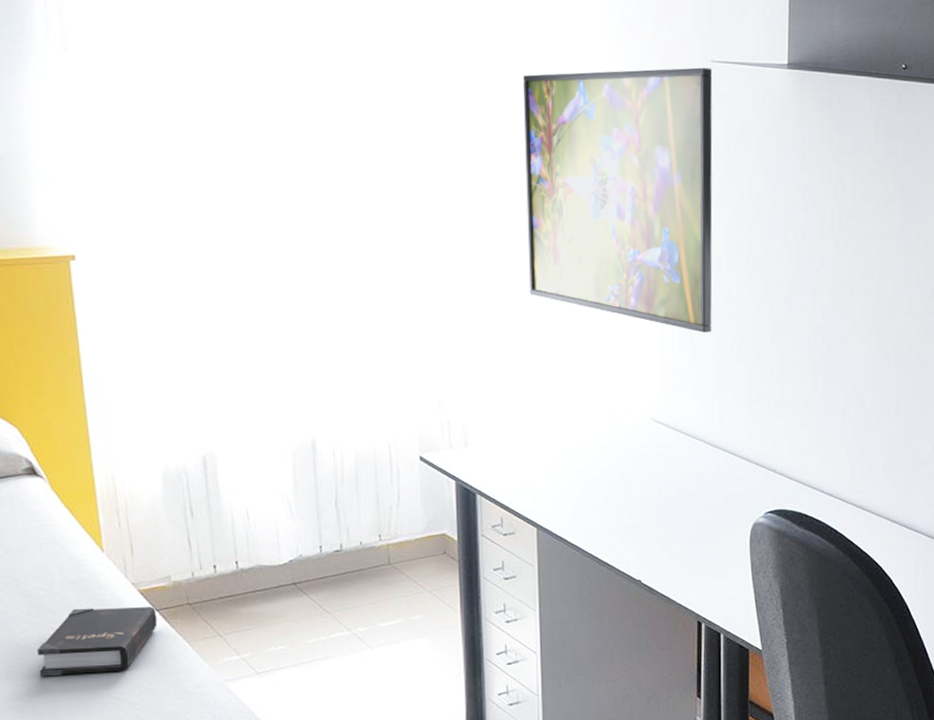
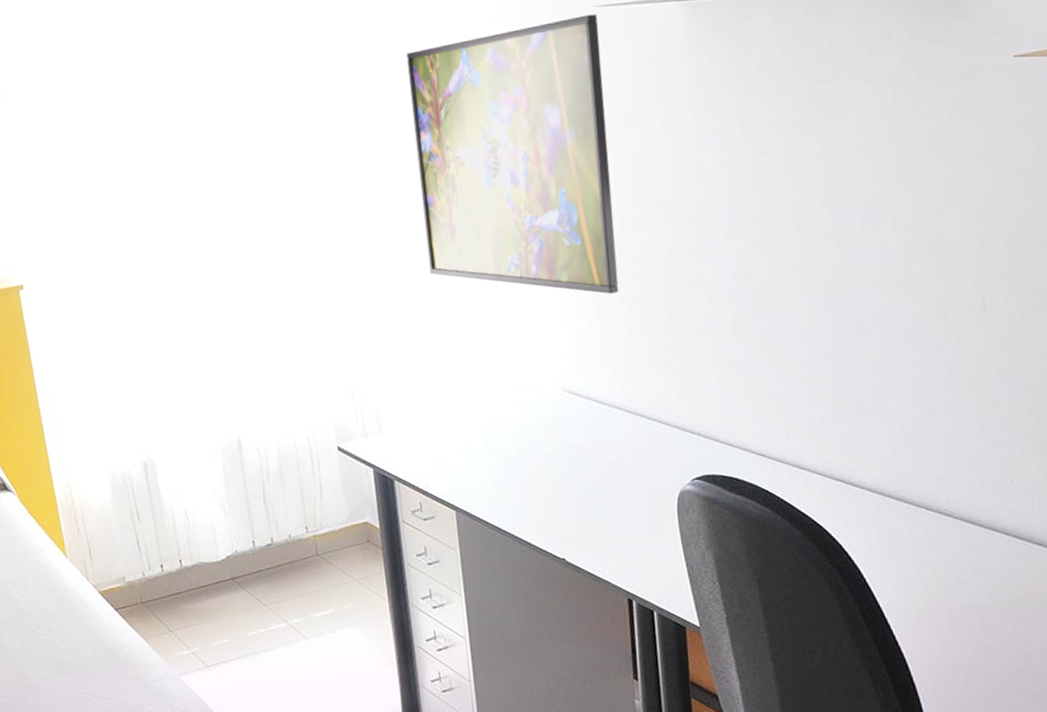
hardback book: present [36,607,158,677] -> none [19,607,117,675]

